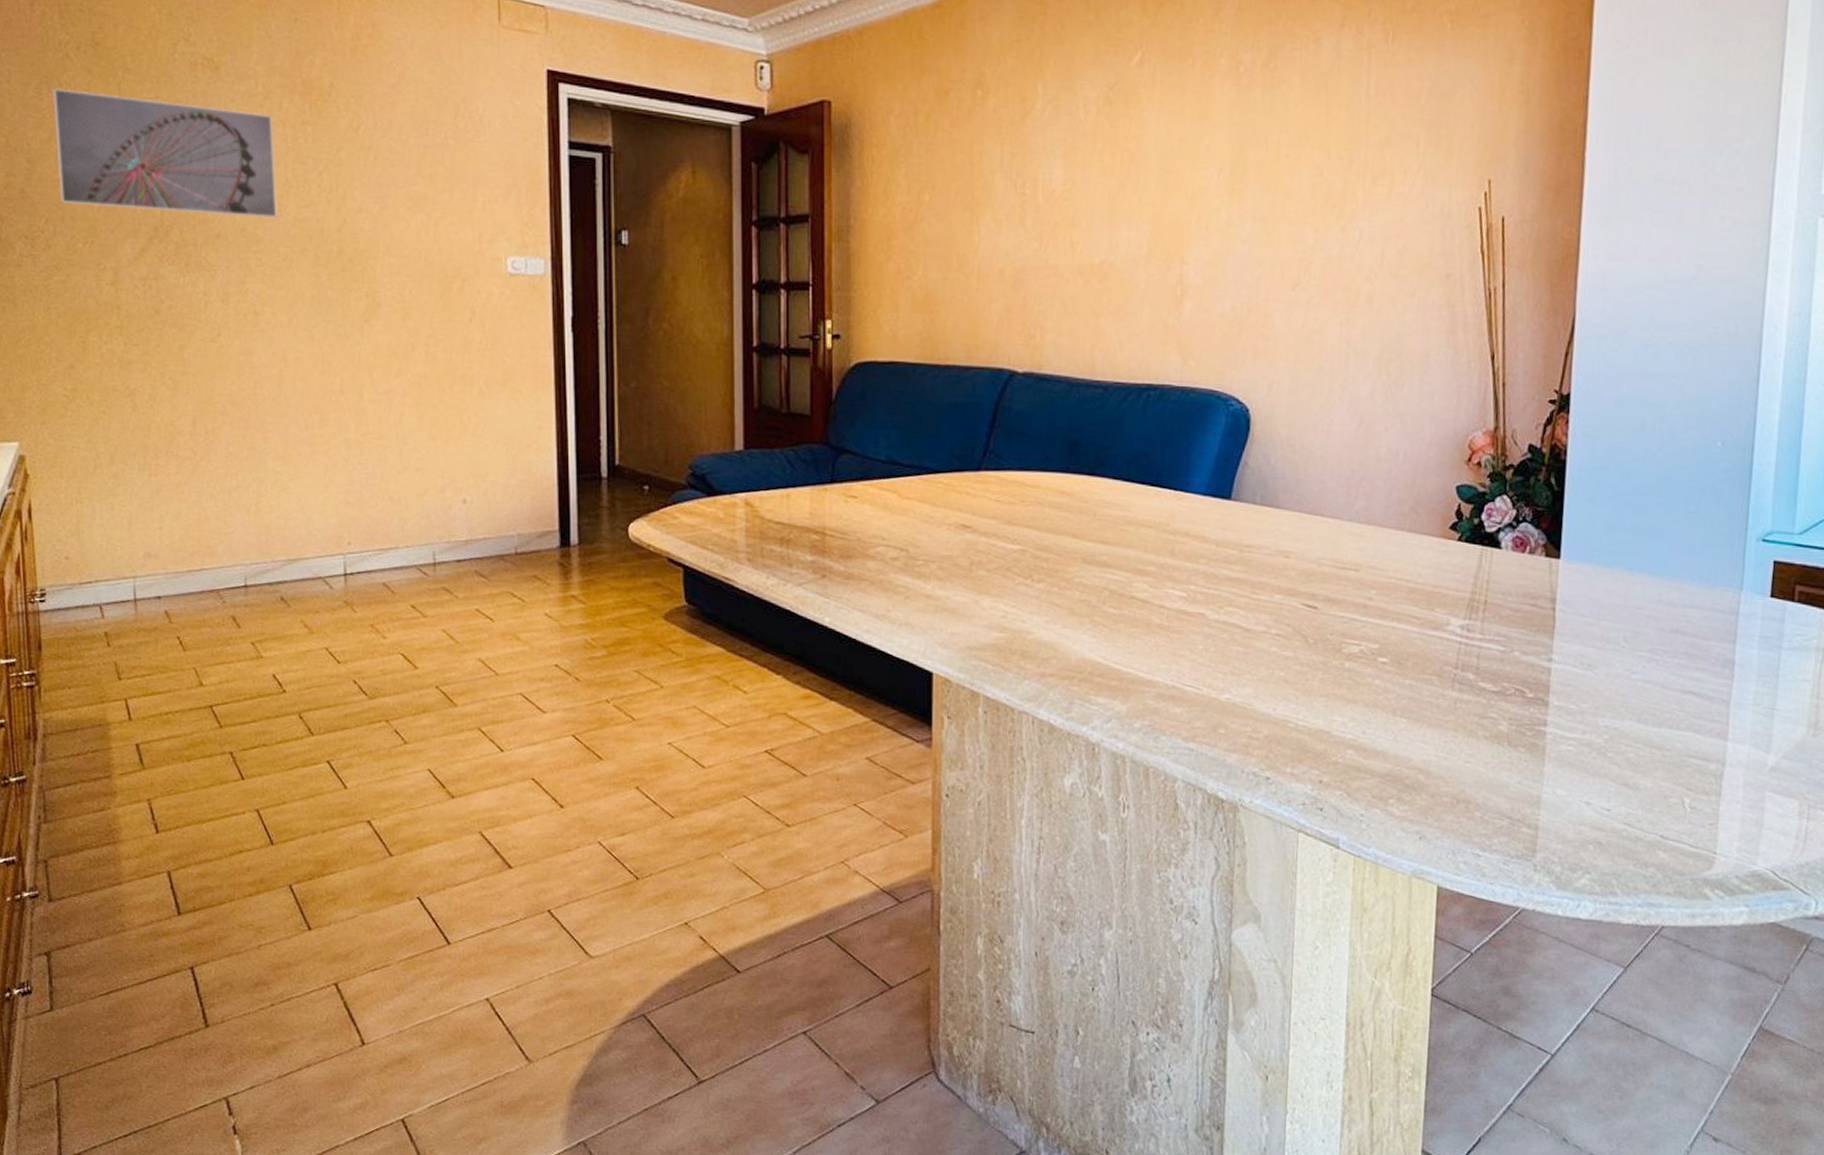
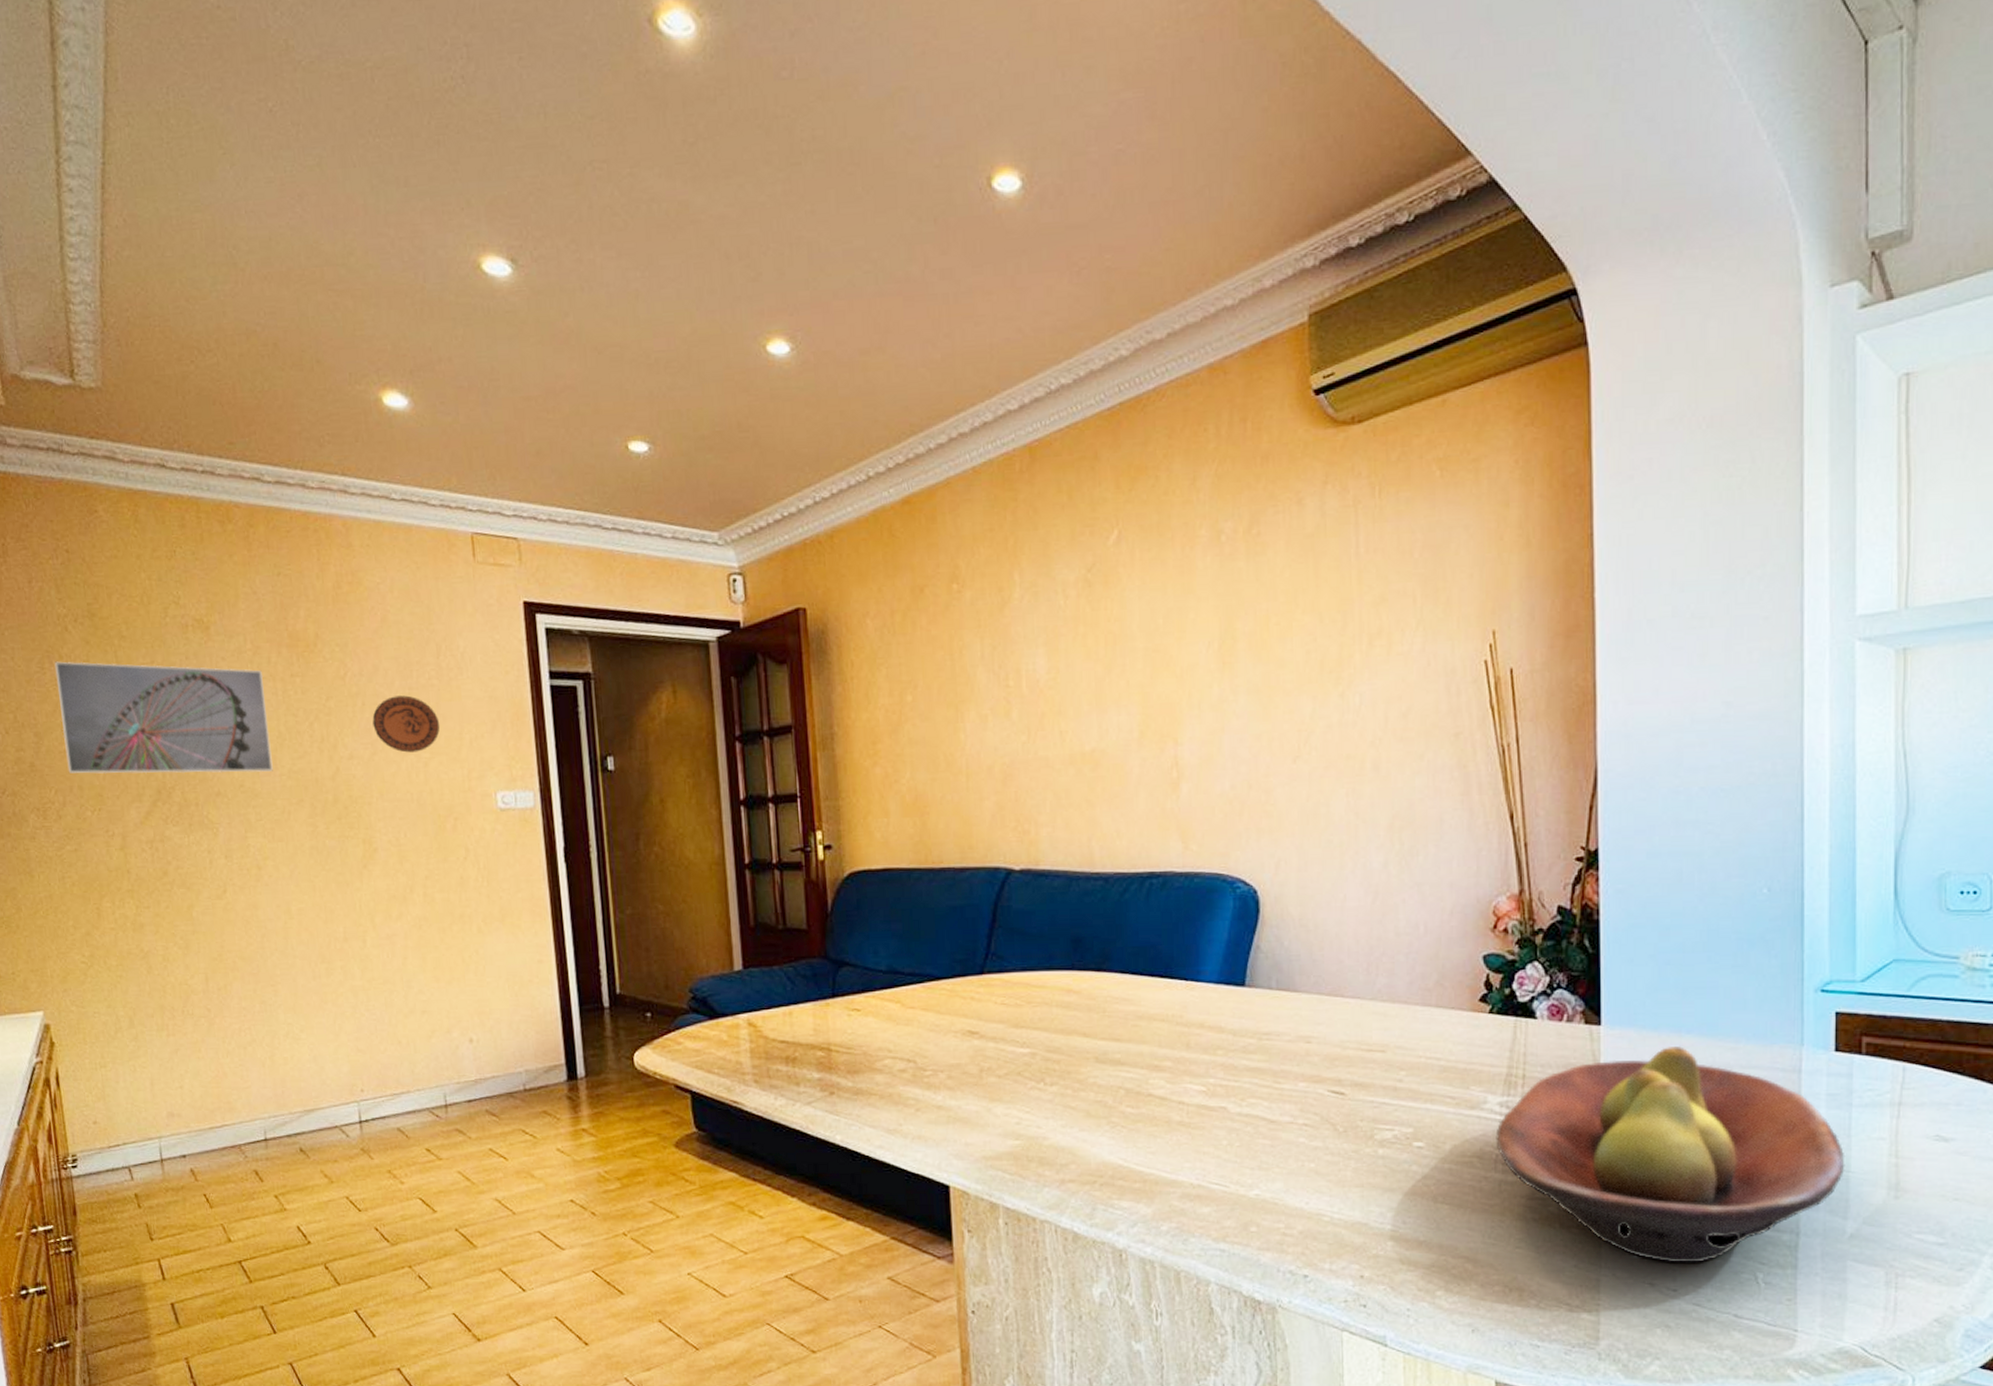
decorative plate: none [384,152,454,211] -> present [372,695,440,753]
fruit bowl: none [1455,582,1772,786] -> present [1495,1045,1846,1263]

